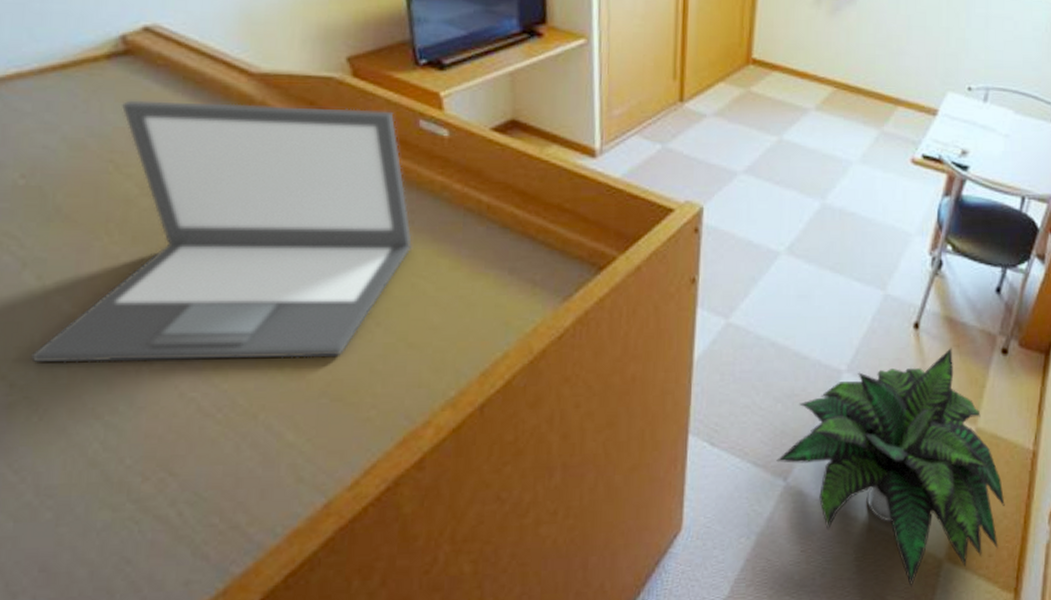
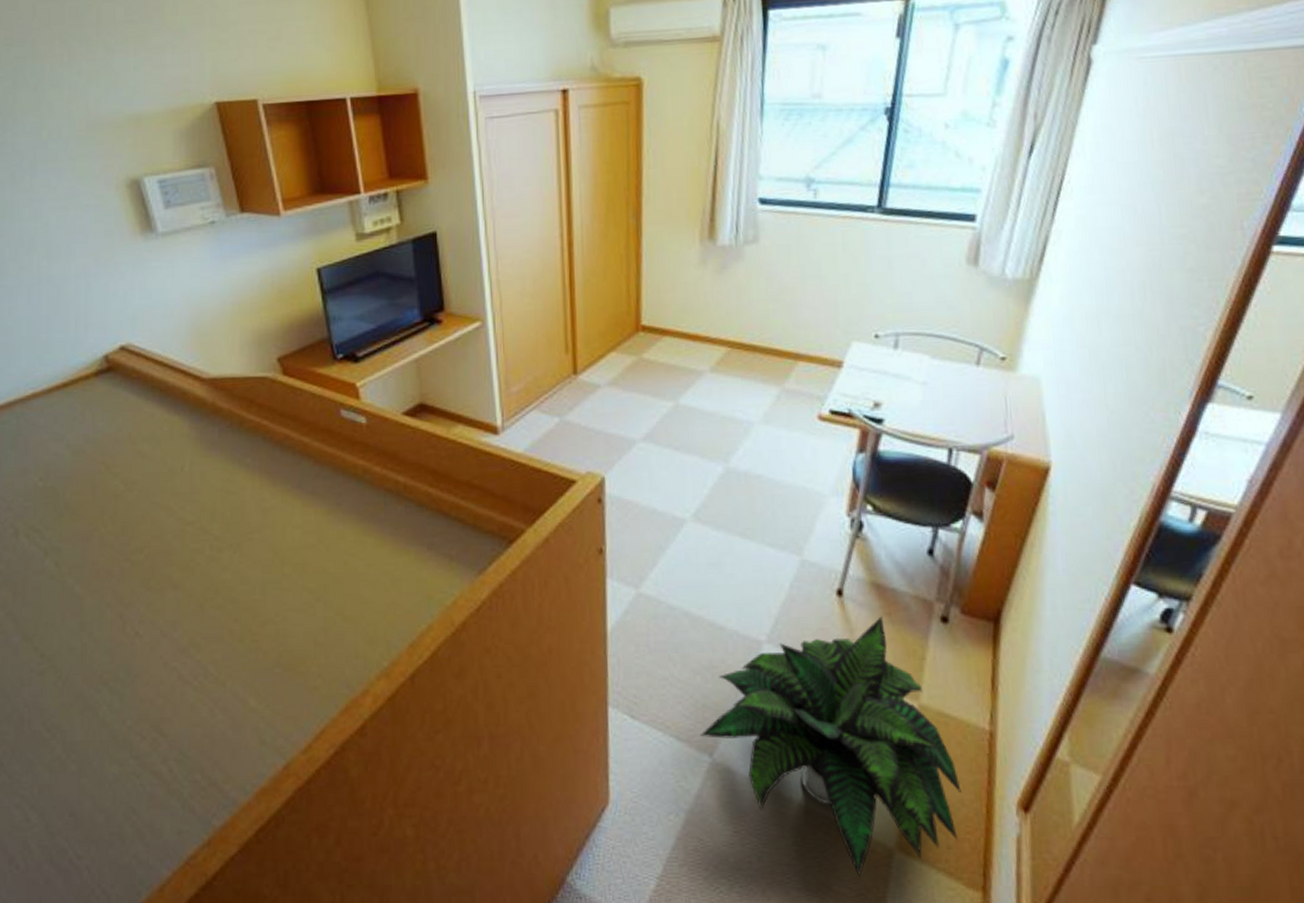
laptop: present [31,100,412,363] -> none [54,403,342,636]

